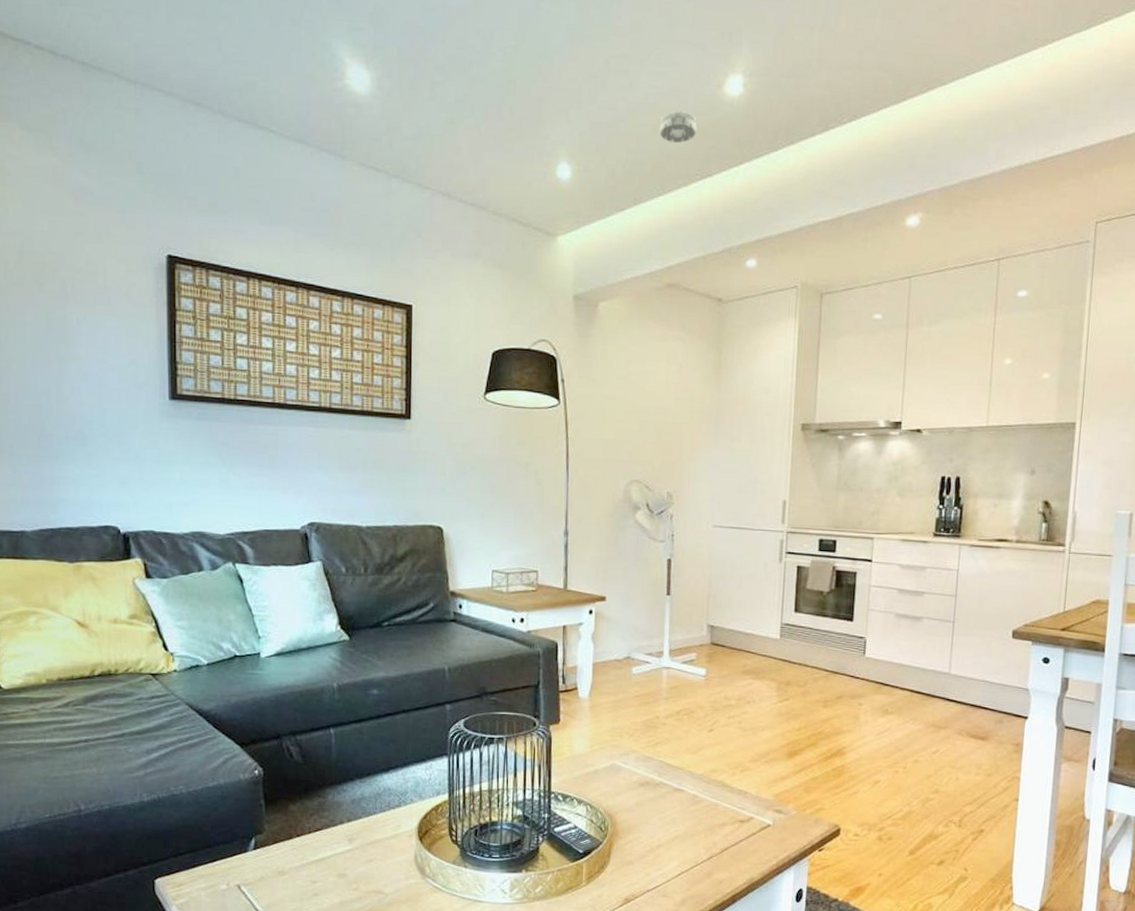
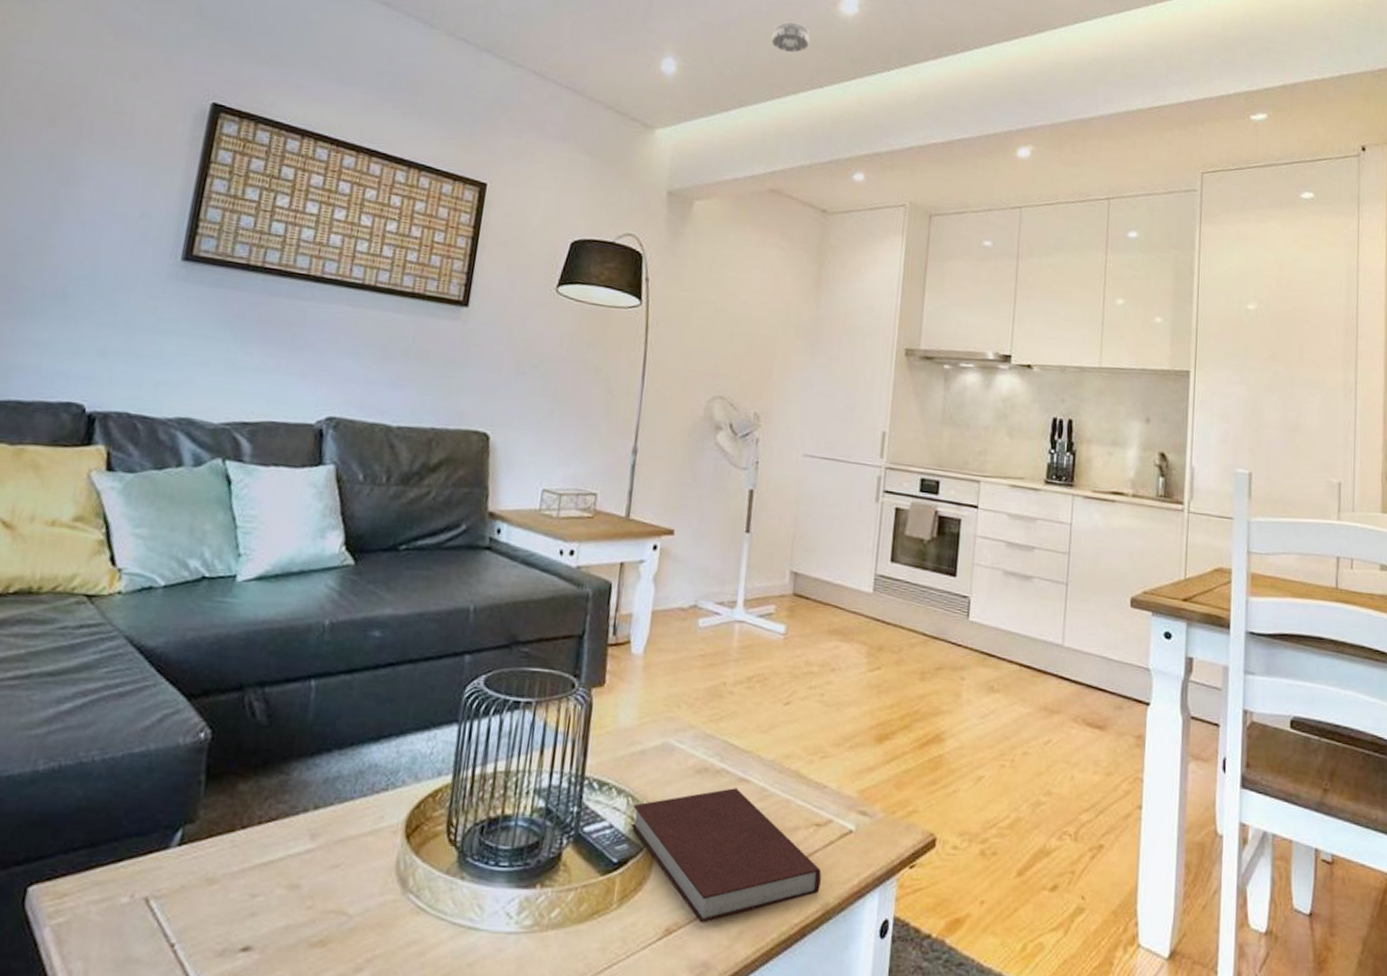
notebook: none [591,796,746,894] -> present [631,788,822,923]

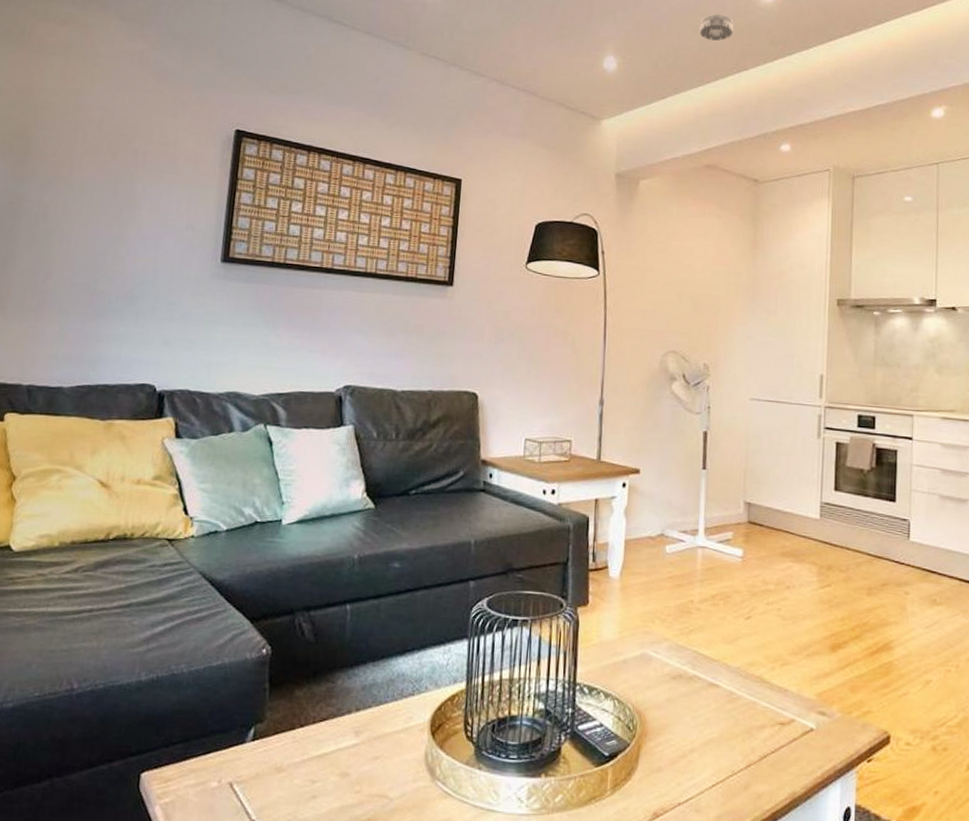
notebook: present [631,788,822,923] -> none [618,692,788,808]

